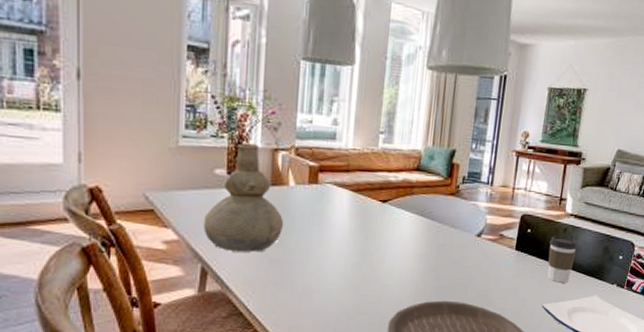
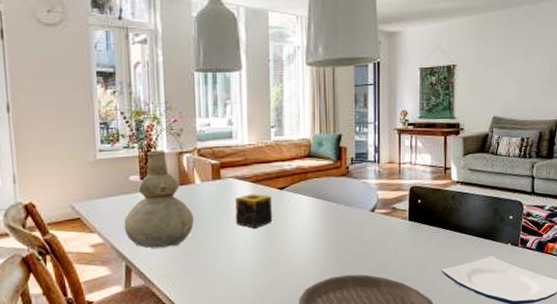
candle: none [329,204,372,241] -> present [235,194,273,228]
coffee cup: present [547,236,578,283] -> none [439,203,468,248]

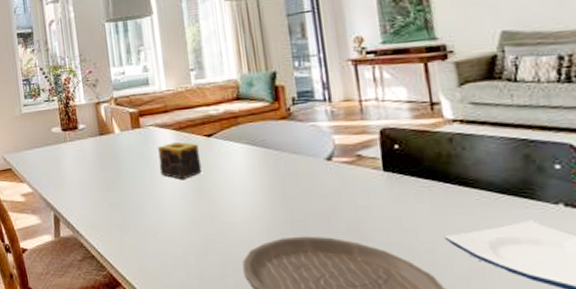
vase: present [123,150,195,249] -> none [49,101,117,199]

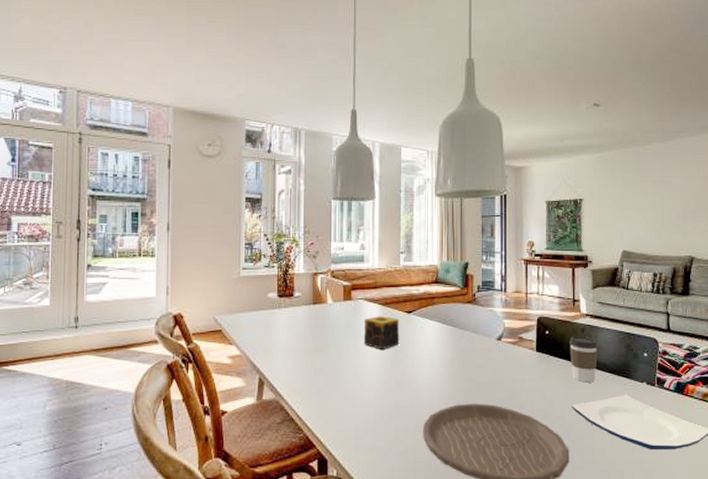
coffee cup: none [430,148,479,207] -> present [568,336,599,383]

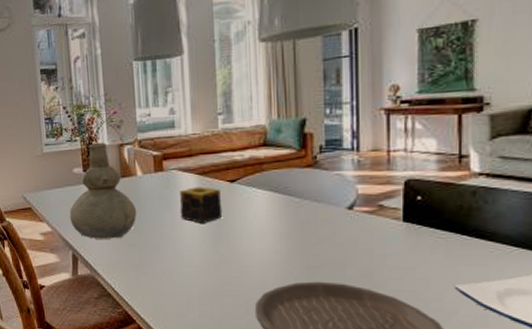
vase: none [260,270,325,363] -> present [69,142,137,239]
coffee cup: present [568,336,599,383] -> none [451,201,499,259]

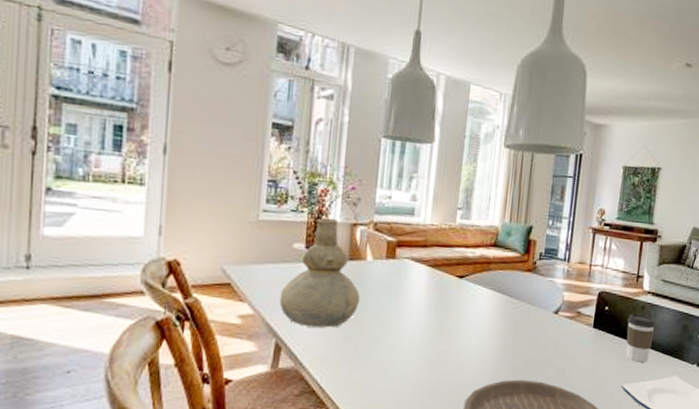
candle: present [180,187,223,223] -> none [405,279,449,317]
coffee cup: none [451,201,499,259] -> present [626,313,657,363]

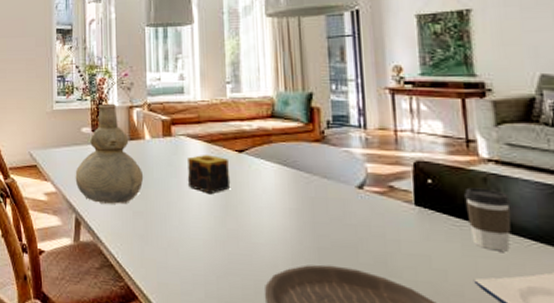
candle: none [405,279,449,317] -> present [187,155,231,193]

